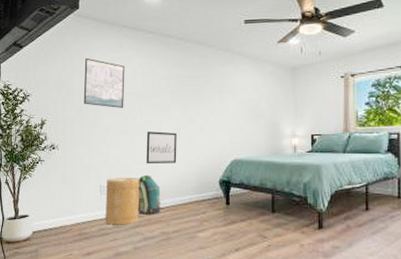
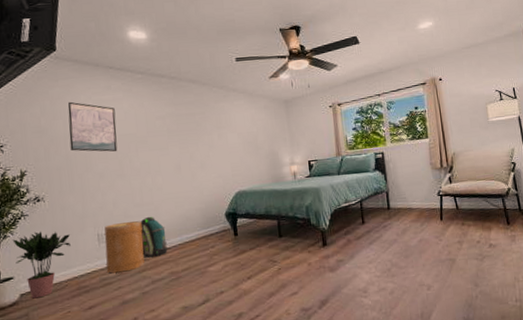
potted plant: none [30,176,78,237] -> present [12,231,71,299]
wall art: present [146,131,177,165] -> none [145,171,180,206]

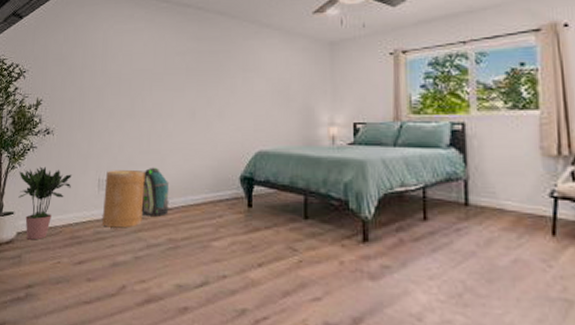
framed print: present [67,101,118,152] -> none [85,29,135,89]

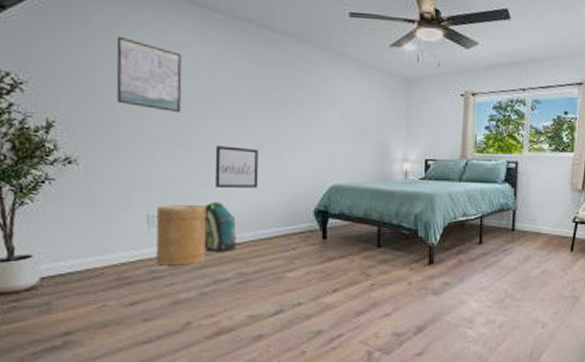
potted plant: present [18,166,73,240] -> none [32,202,112,285]
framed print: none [85,29,135,89] -> present [116,36,182,114]
wall art: none [154,116,191,155] -> present [215,146,259,189]

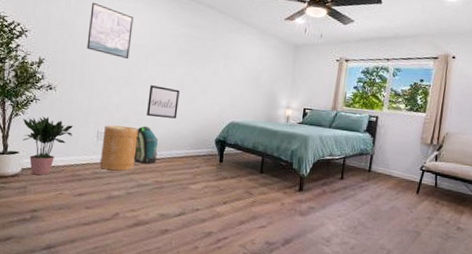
potted plant: none [32,202,112,285] -> present [22,116,74,176]

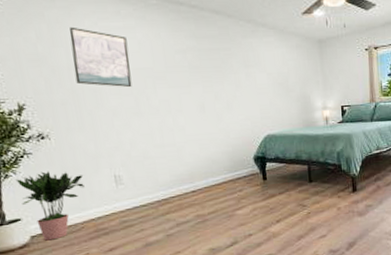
basket: present [99,125,139,171] -> none [121,163,168,216]
backpack: present [133,126,159,164] -> none [162,158,193,200]
wall art: present [147,85,180,119] -> none [165,111,205,148]

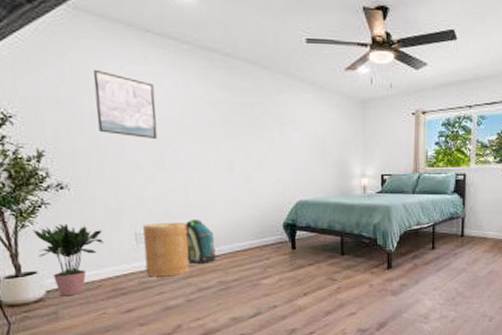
basket: none [121,163,168,216] -> present [142,223,190,277]
backpack: none [162,158,193,200] -> present [185,219,216,264]

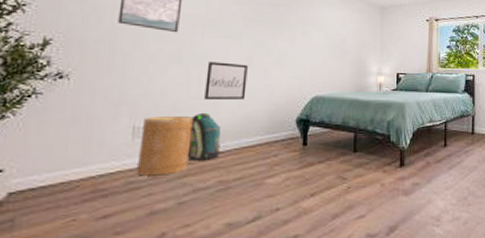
potted plant: present [32,223,103,297] -> none [11,115,97,200]
wall art: none [191,169,232,207] -> present [204,62,248,101]

